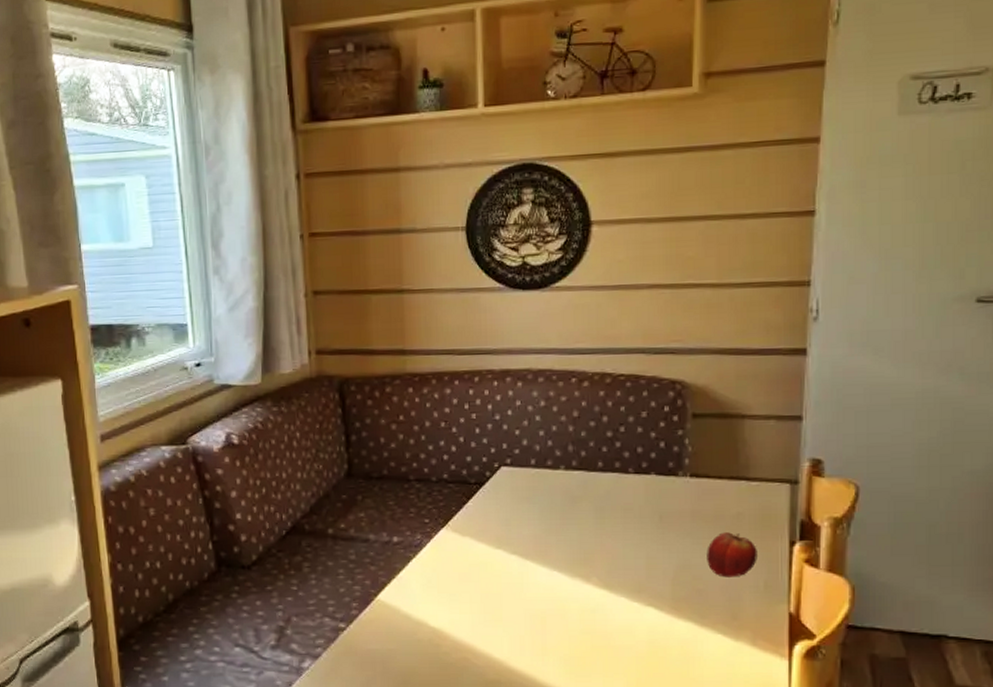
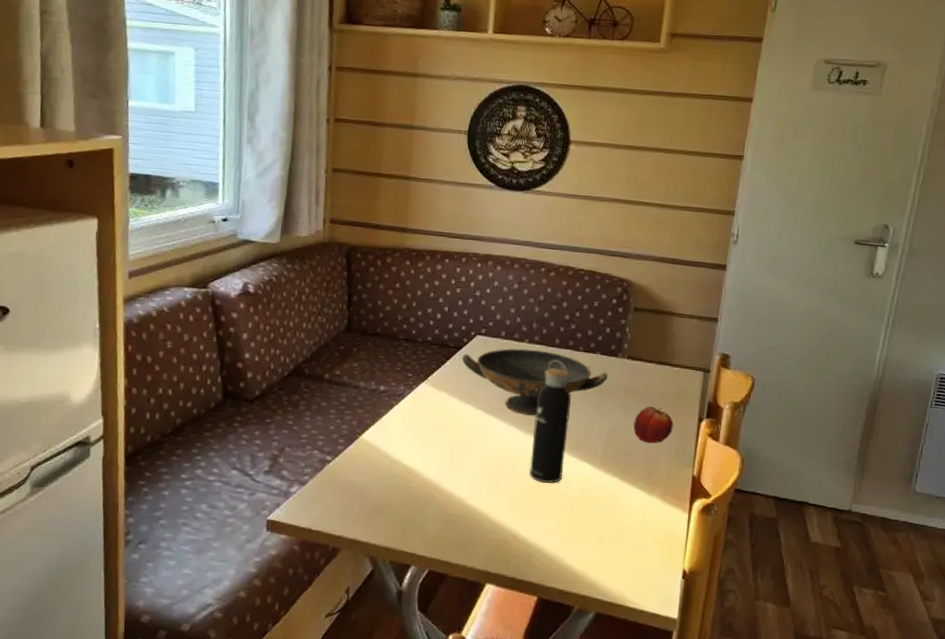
decorative bowl: none [486,477,667,556] -> present [462,348,608,416]
water bottle: none [581,487,626,636] -> present [529,360,572,484]

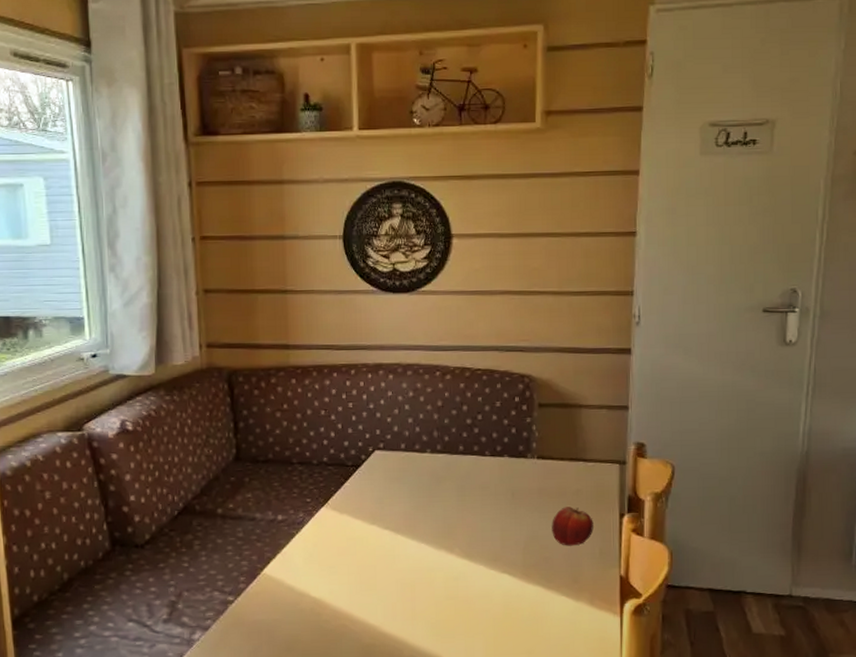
decorative bowl: present [462,348,608,416] -> none [361,459,518,530]
water bottle: present [529,360,572,484] -> none [445,468,483,601]

